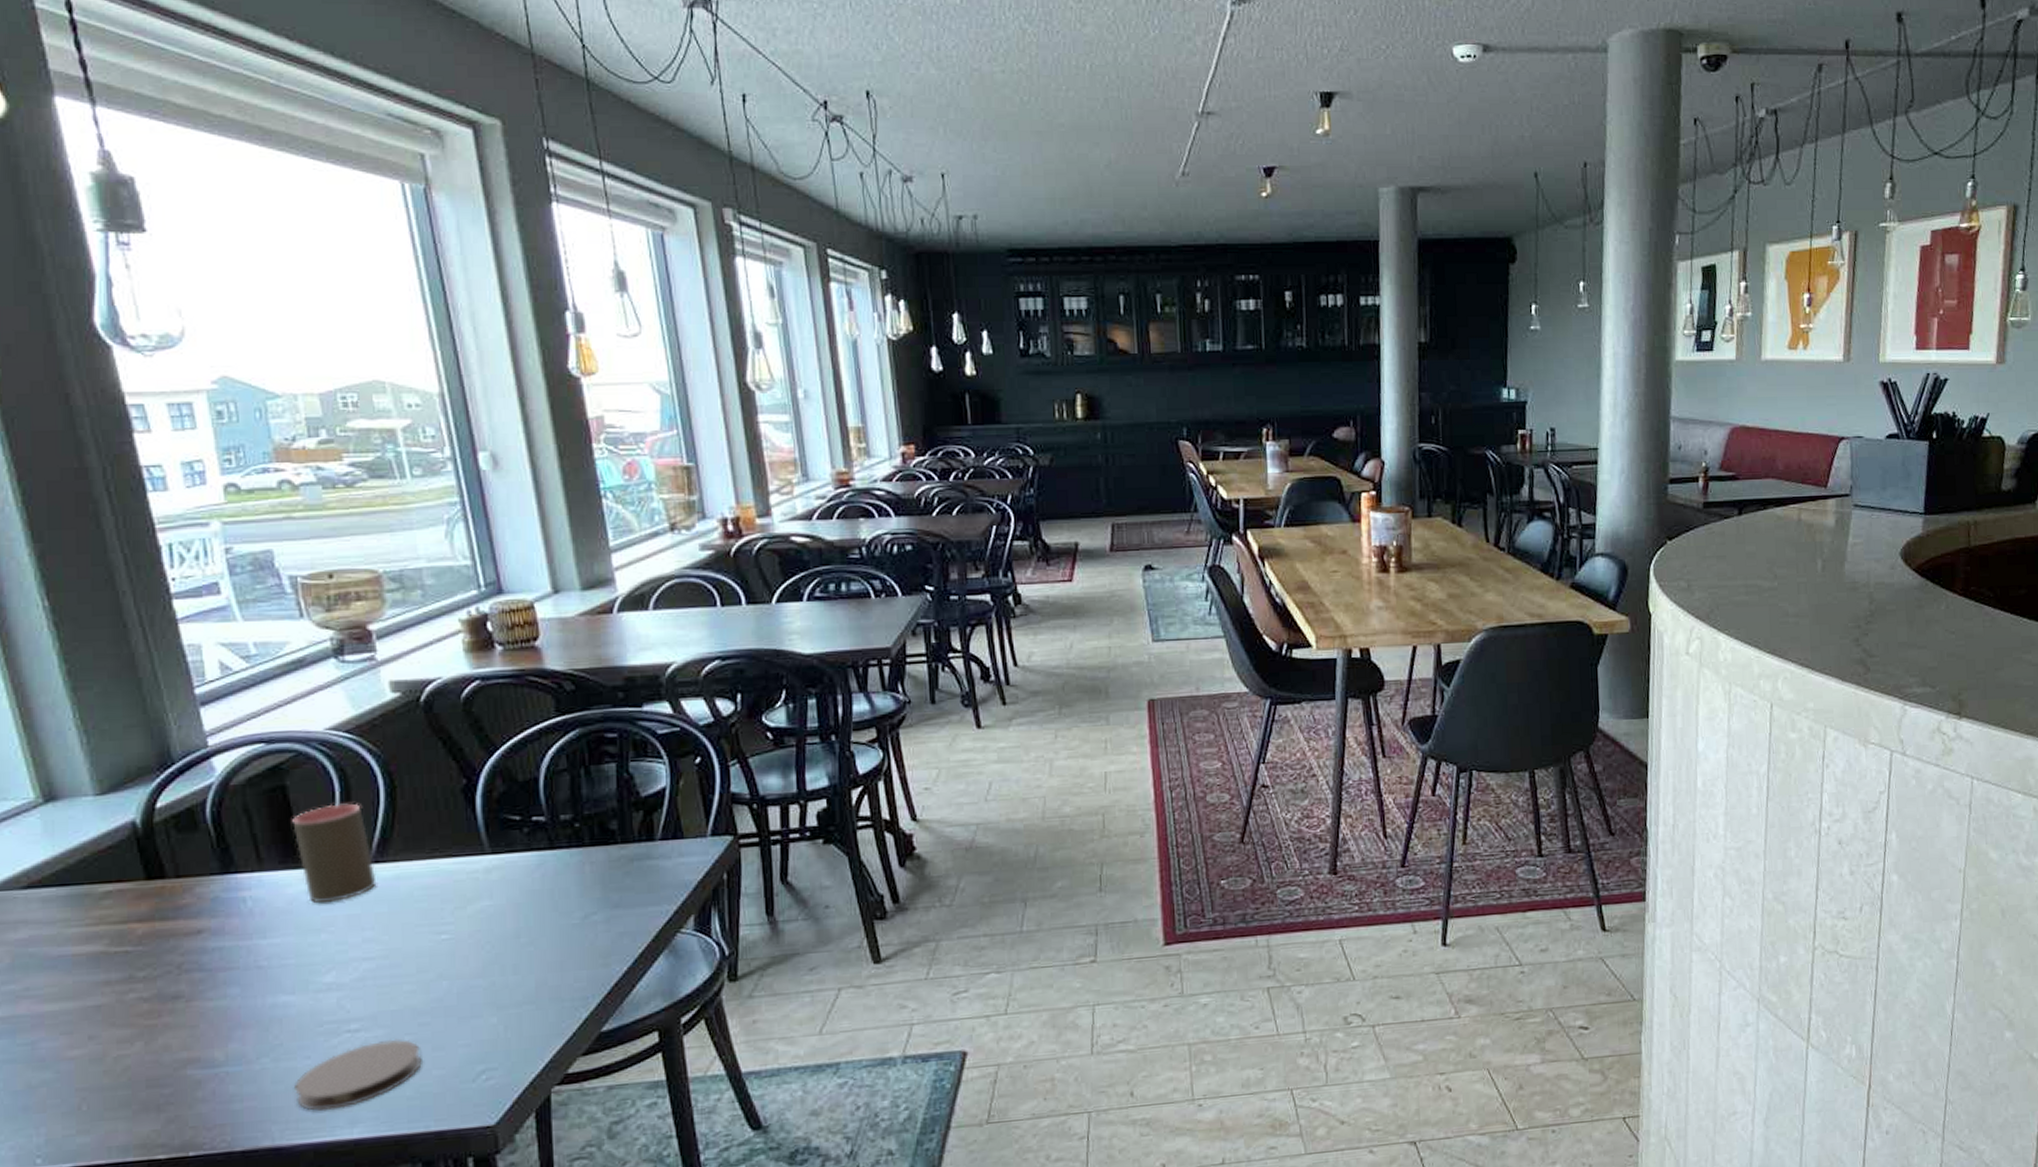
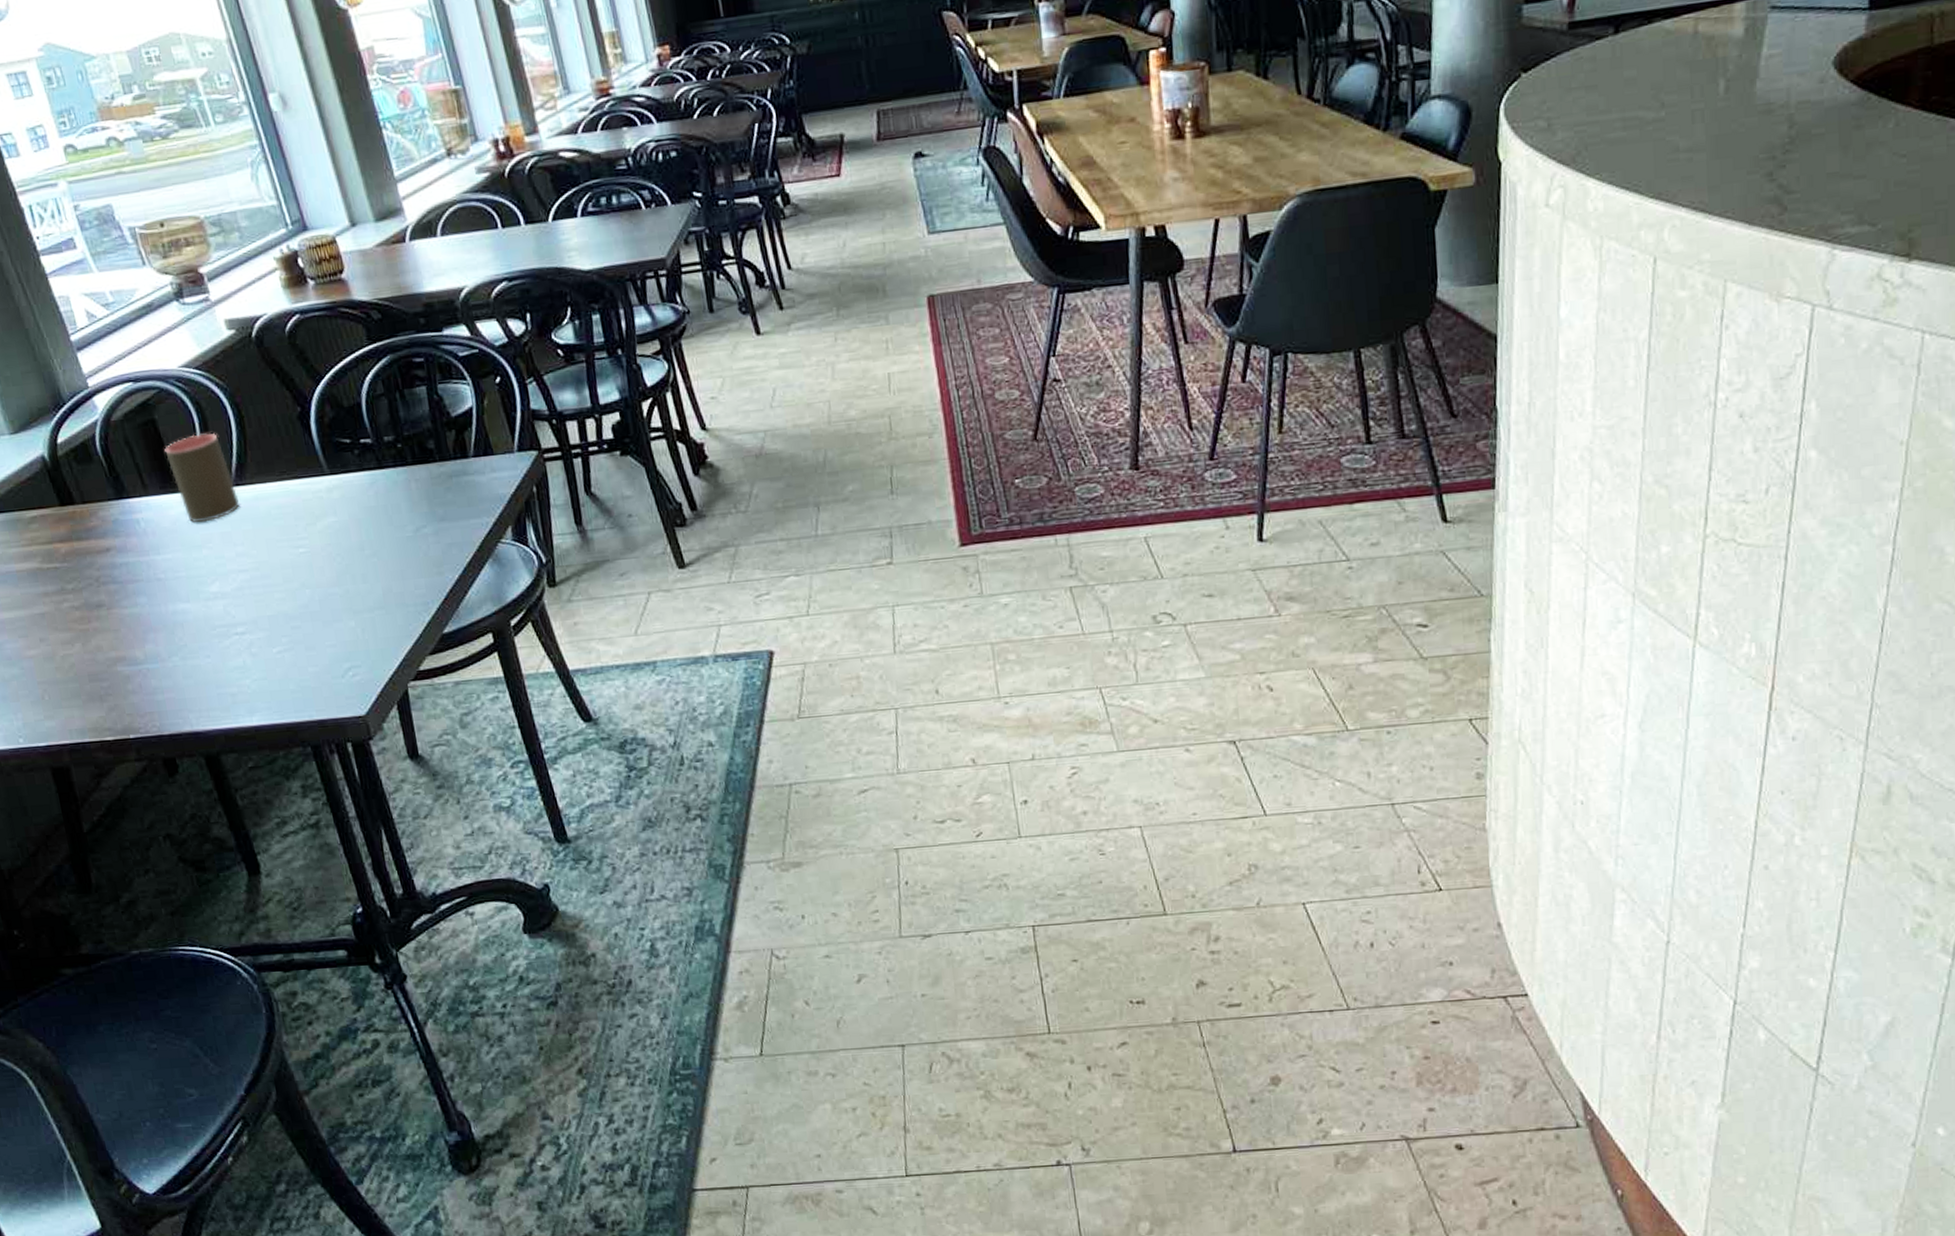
coaster: present [294,1039,422,1111] -> none [201,640,299,702]

